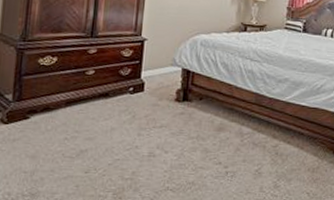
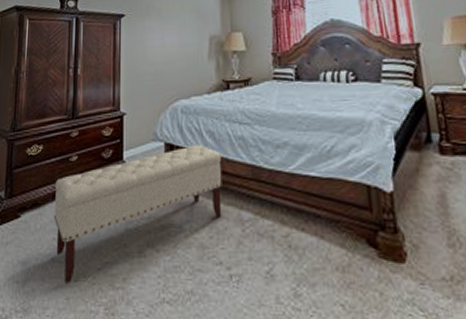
bench: none [66,73,232,175] -> present [53,145,222,285]

